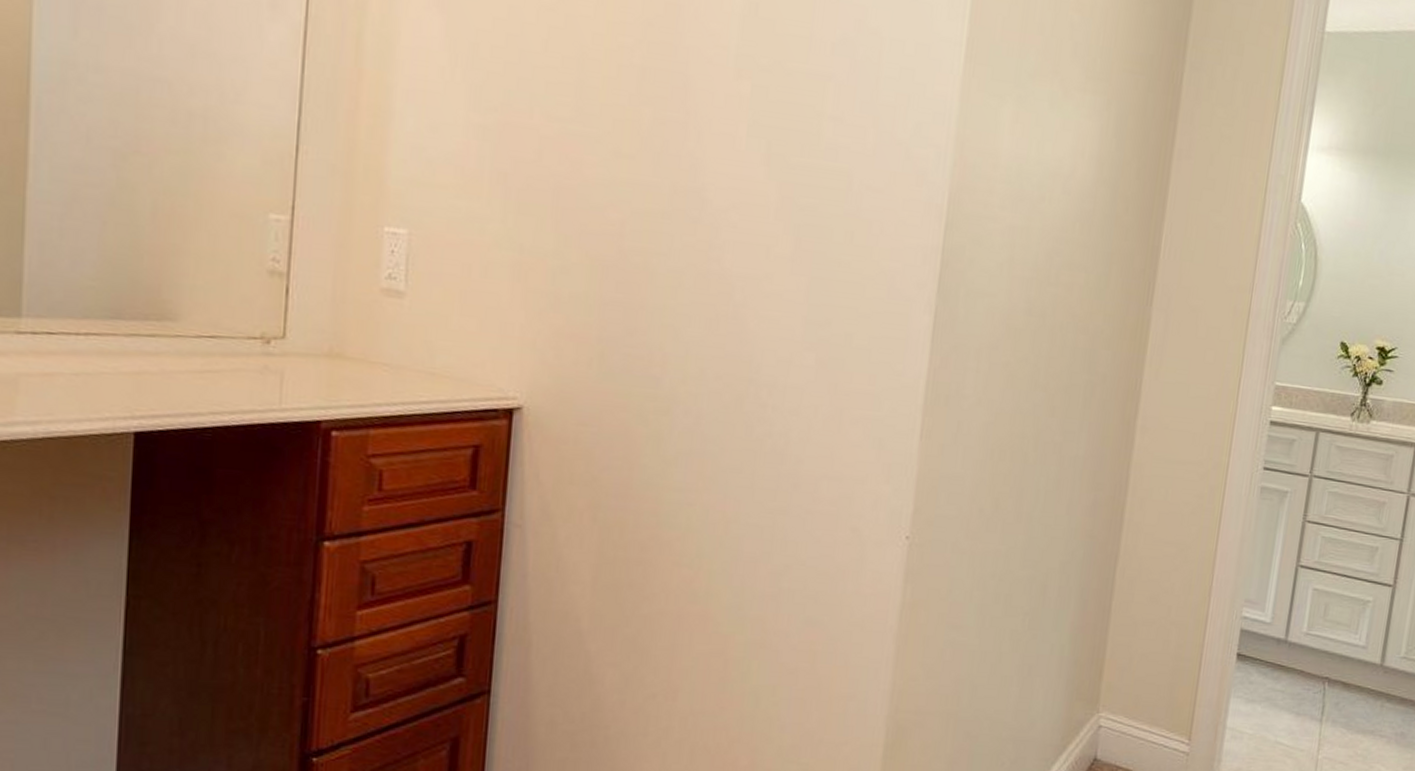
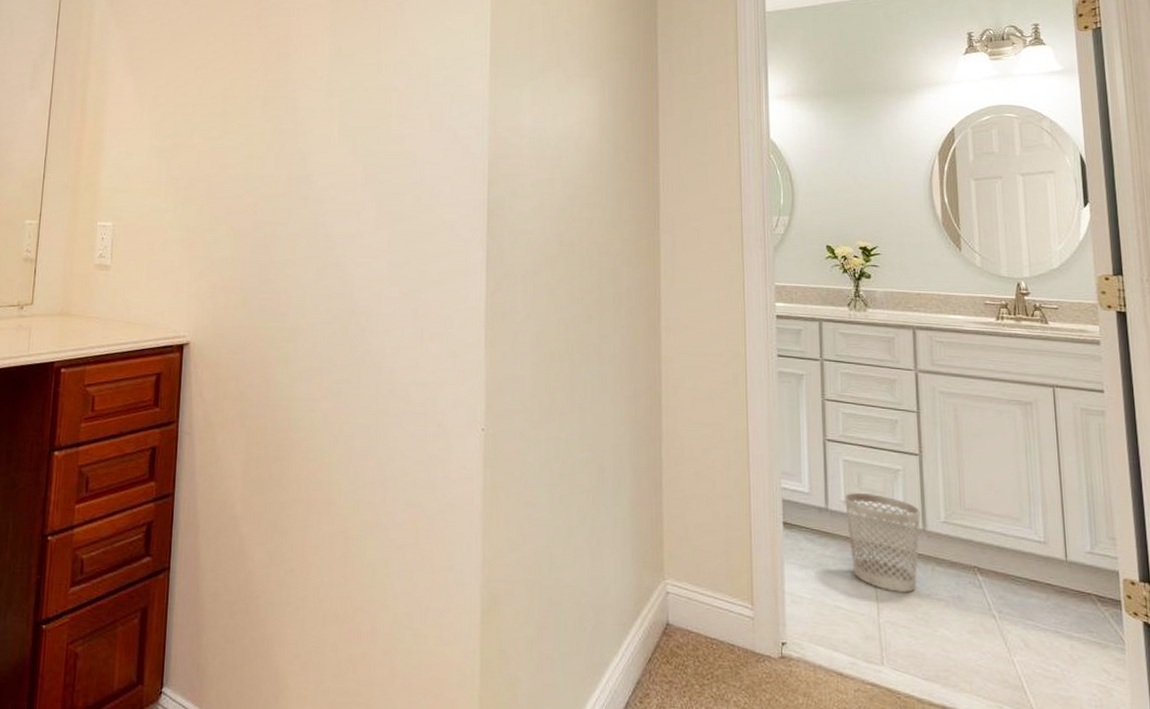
wastebasket: none [1301,624,1382,729] -> present [845,492,920,593]

